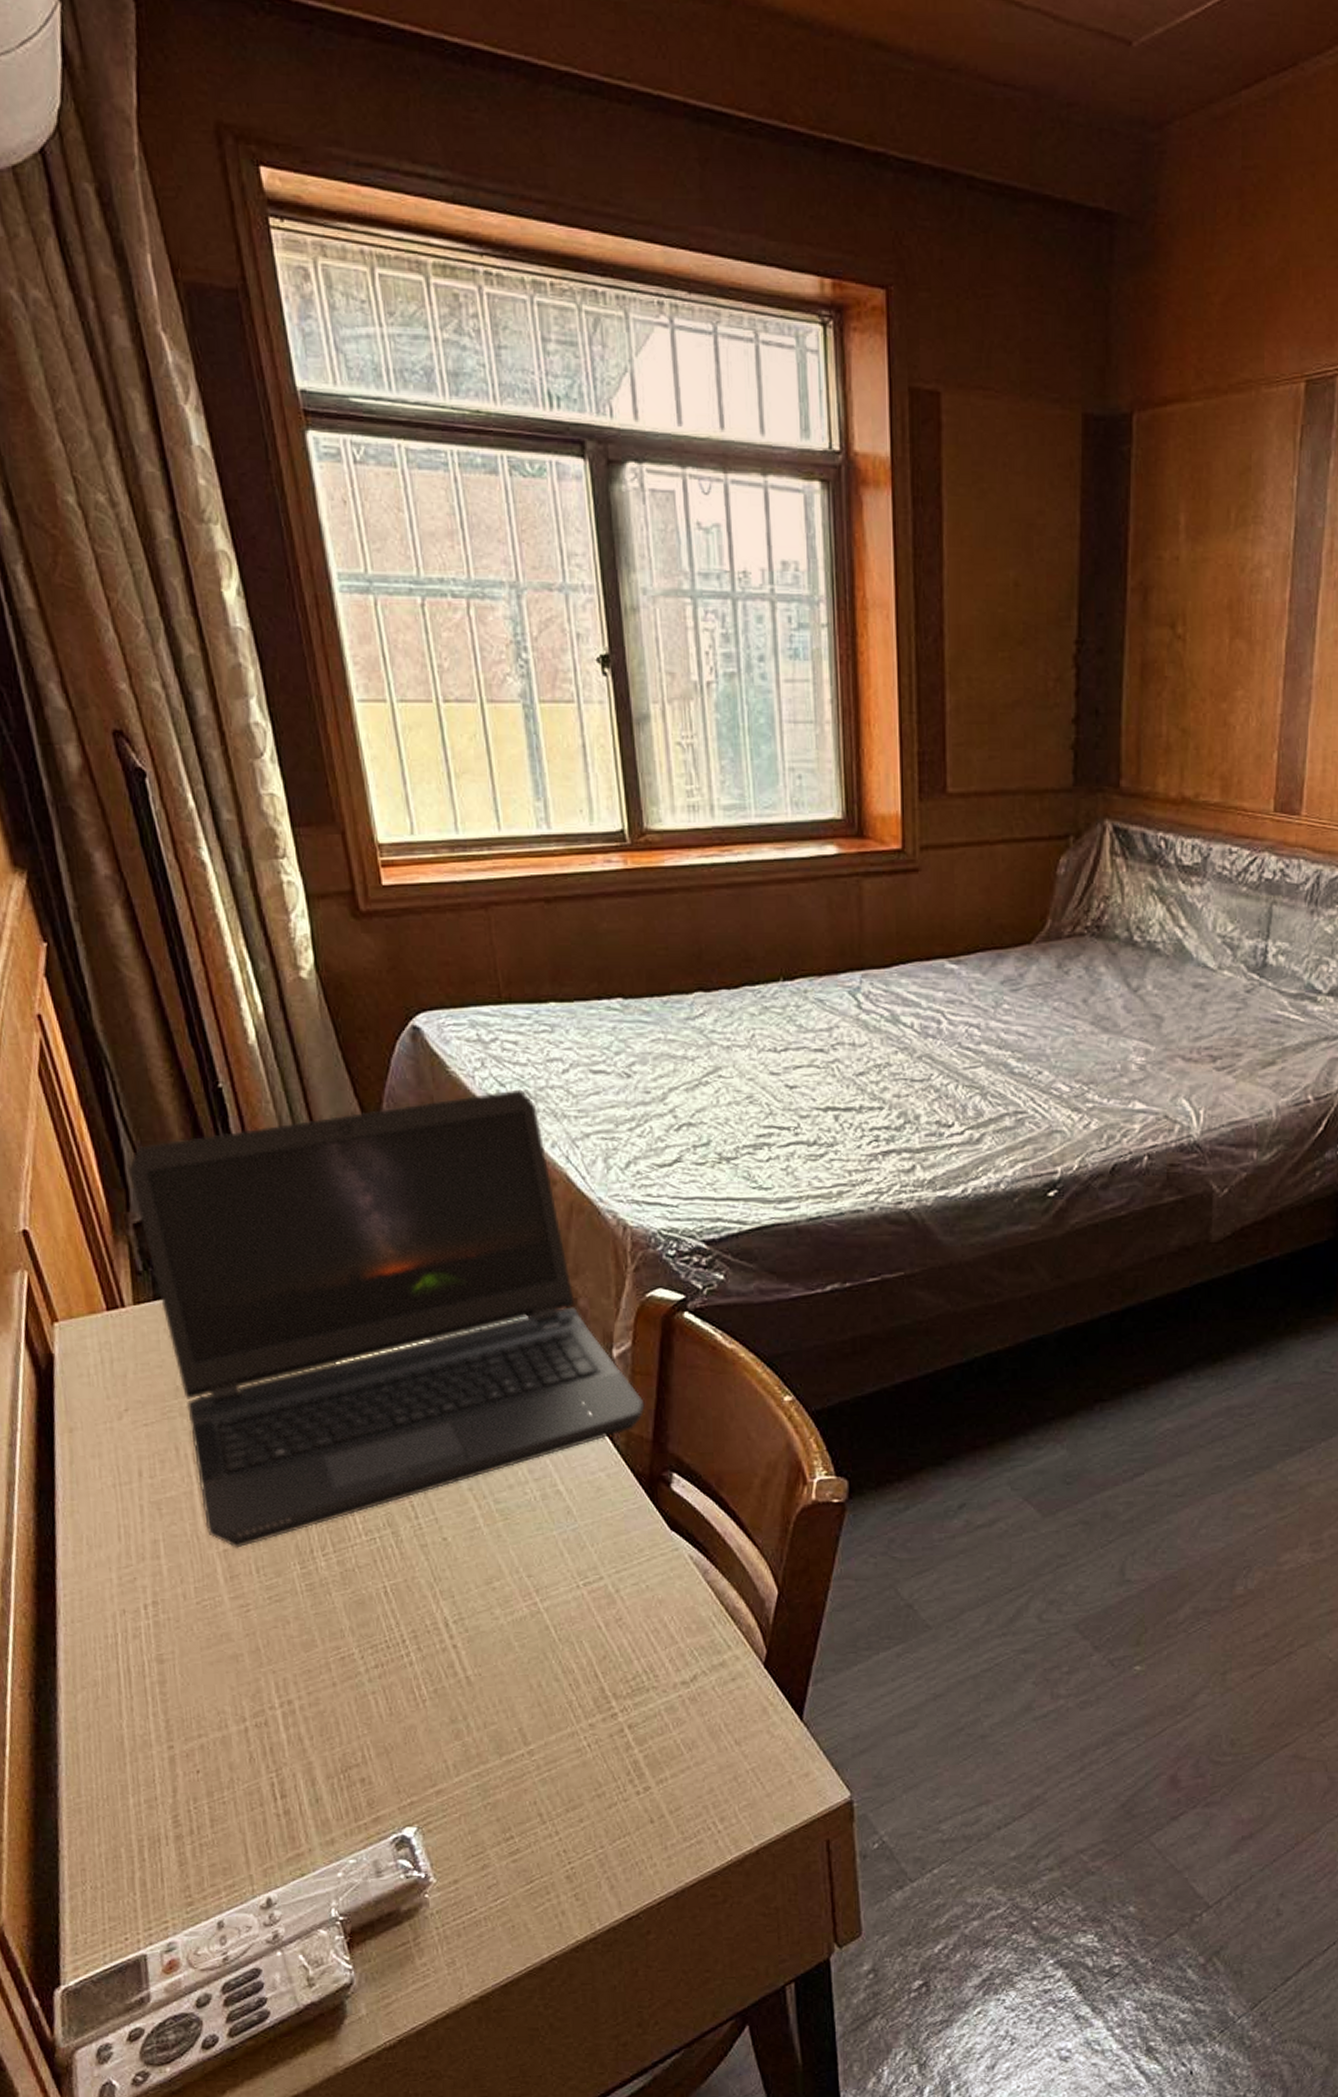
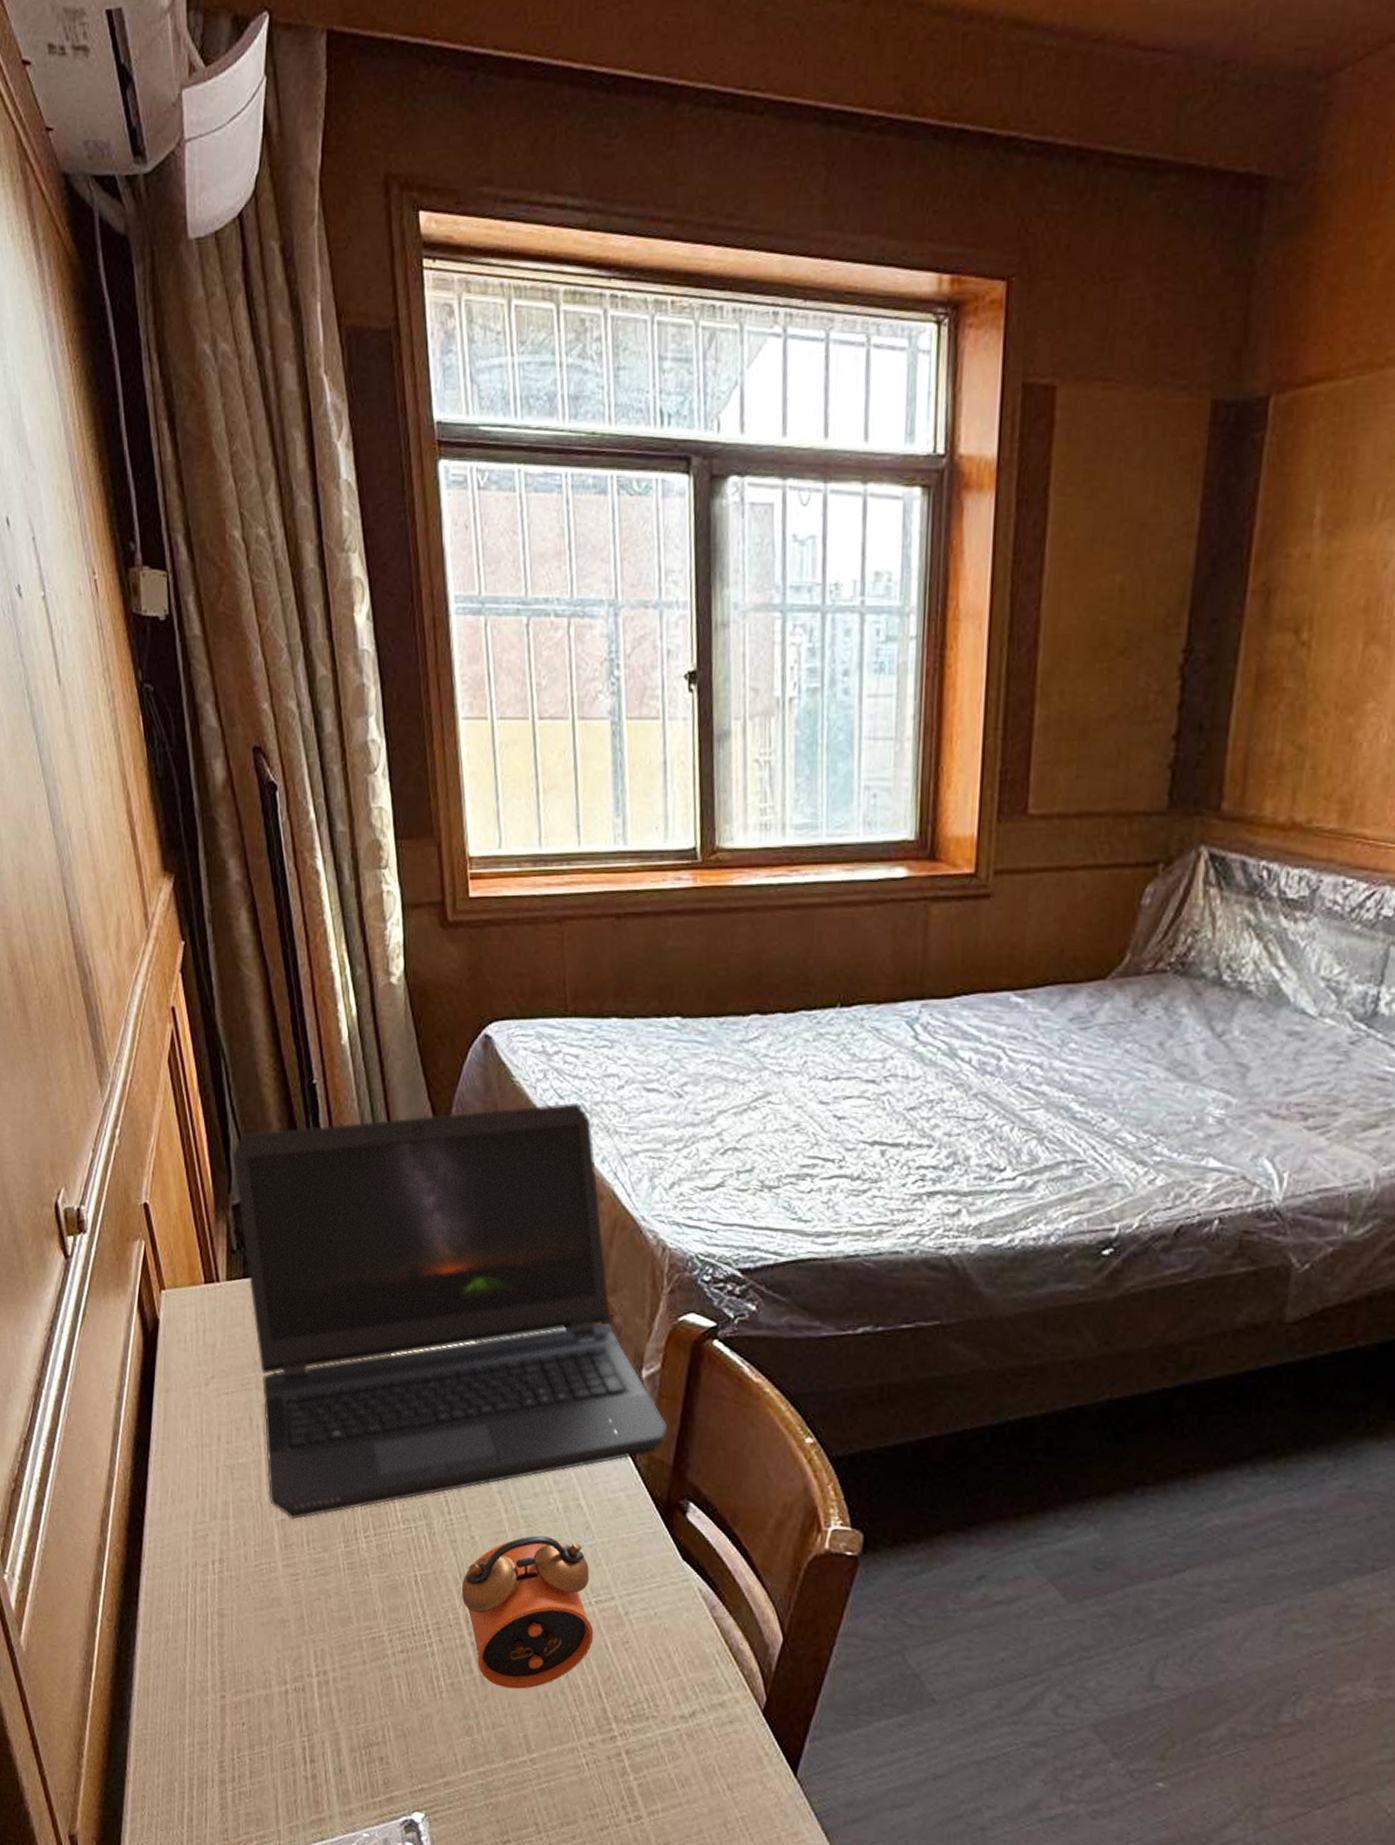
alarm clock: none [436,1527,585,1685] -> present [461,1535,594,1689]

